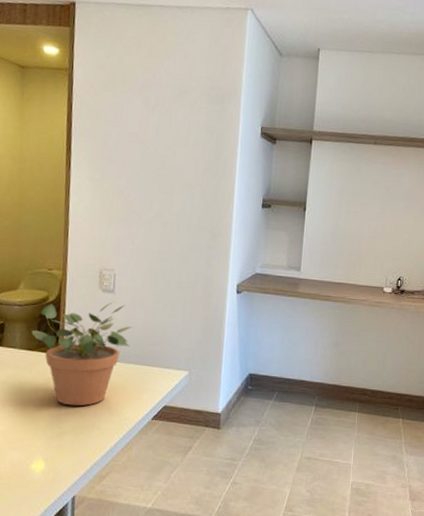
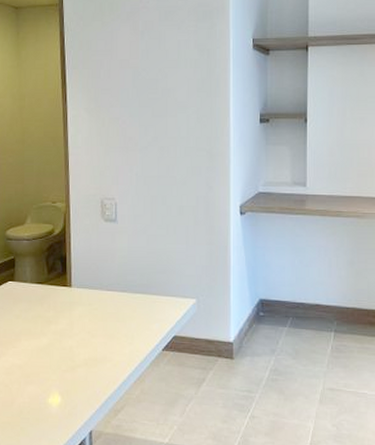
potted plant: present [31,302,133,406] -> none [40,231,137,339]

